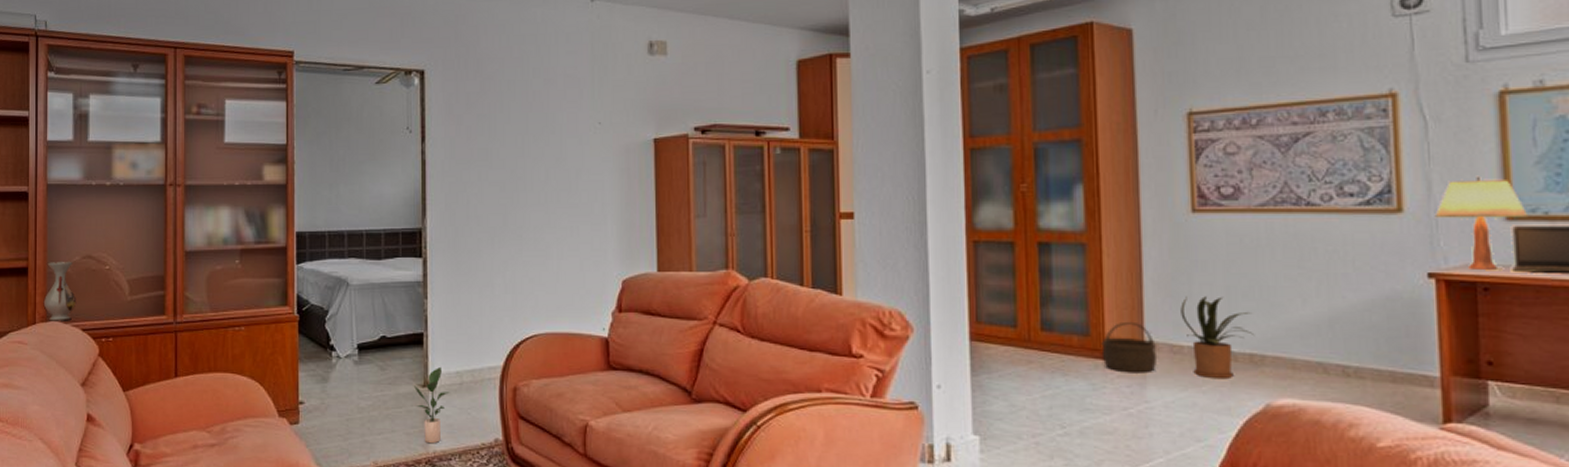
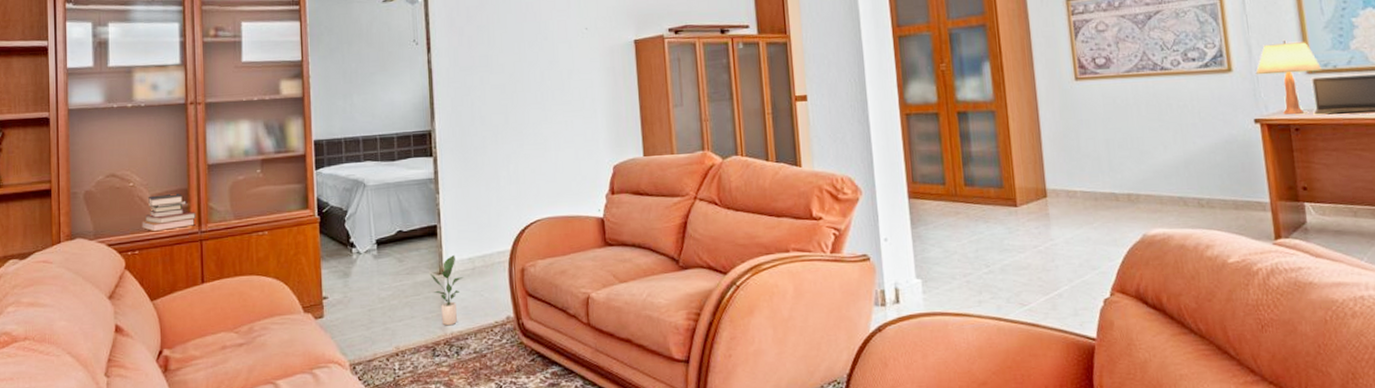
vase: present [43,261,77,323] -> none [67,180,102,240]
books: none [117,281,172,319] -> present [142,194,197,232]
wicker basket: present [1101,321,1158,375] -> none [1013,173,1058,218]
house plant: present [1180,296,1253,380] -> none [1072,148,1129,217]

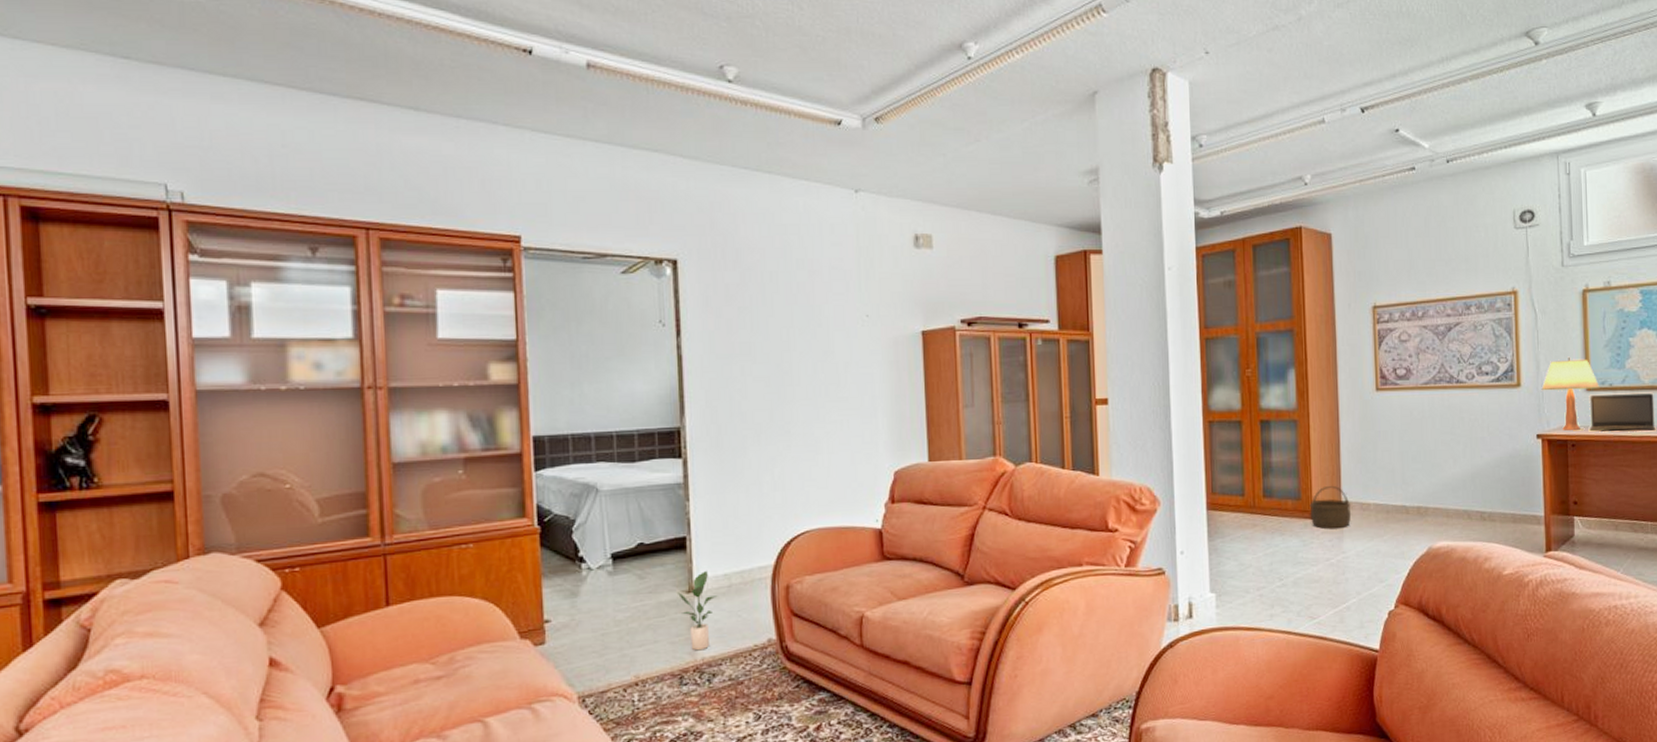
books: present [142,194,197,232] -> none [303,498,378,545]
wicker basket: none [1013,173,1058,218] -> present [1309,485,1352,530]

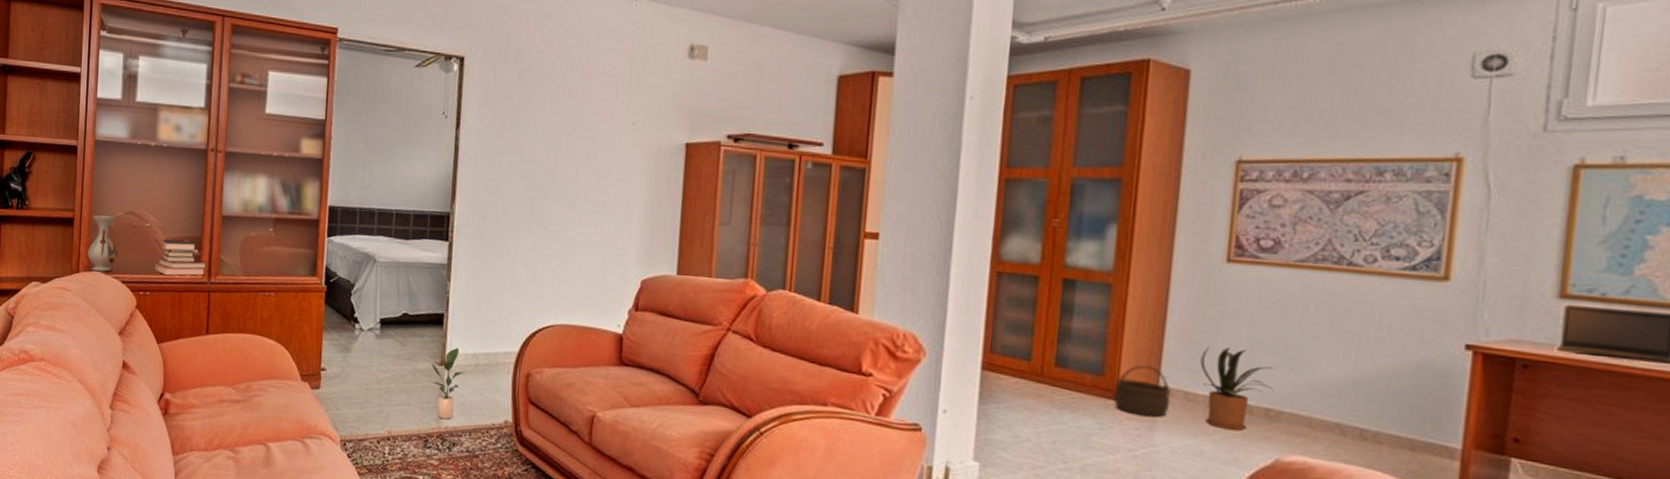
vase: none [198,480,247,555] -> present [87,214,118,273]
books: none [303,498,378,545] -> present [155,240,207,276]
house plant: none [1368,460,1420,530] -> present [1200,345,1273,432]
table lamp: present [1541,358,1600,432] -> none [1482,251,1584,350]

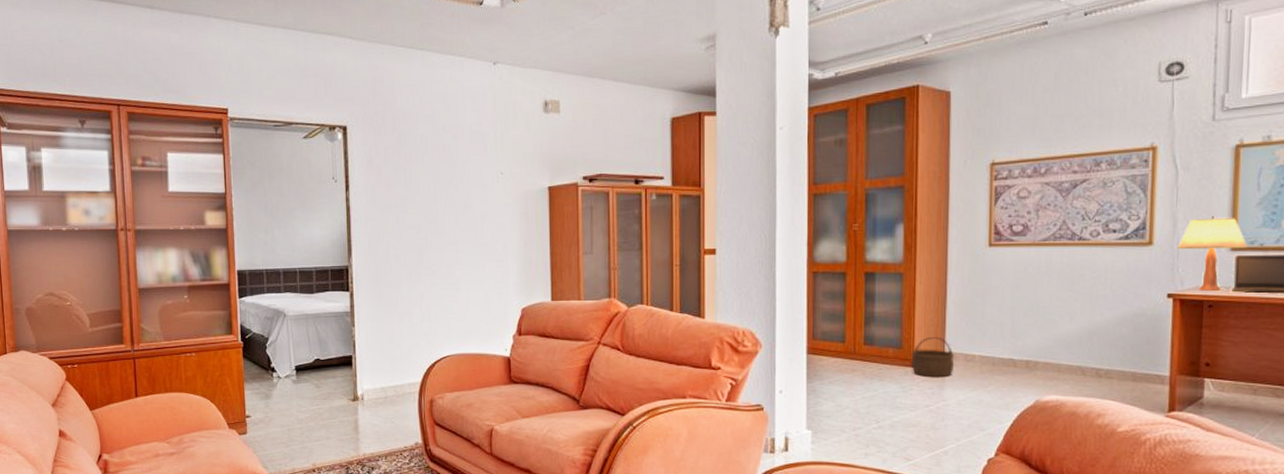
vase: present [87,214,118,273] -> none [12,298,43,352]
books: present [155,240,207,276] -> none [79,314,129,348]
potted plant: present [431,347,465,420] -> none [345,383,376,448]
house plant: present [1200,345,1273,432] -> none [975,315,1030,381]
table lamp: none [1482,251,1584,350] -> present [1177,216,1248,292]

